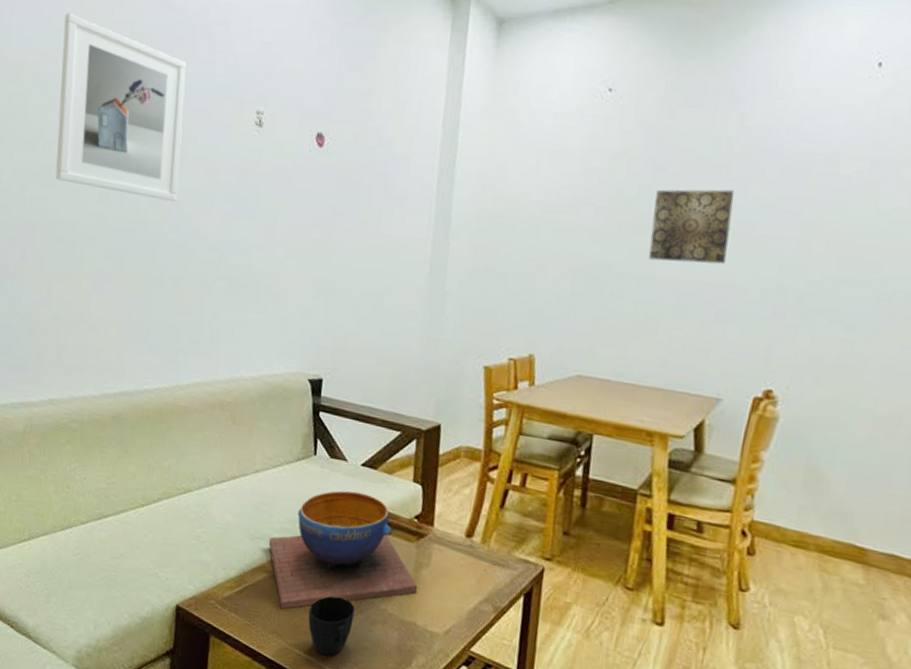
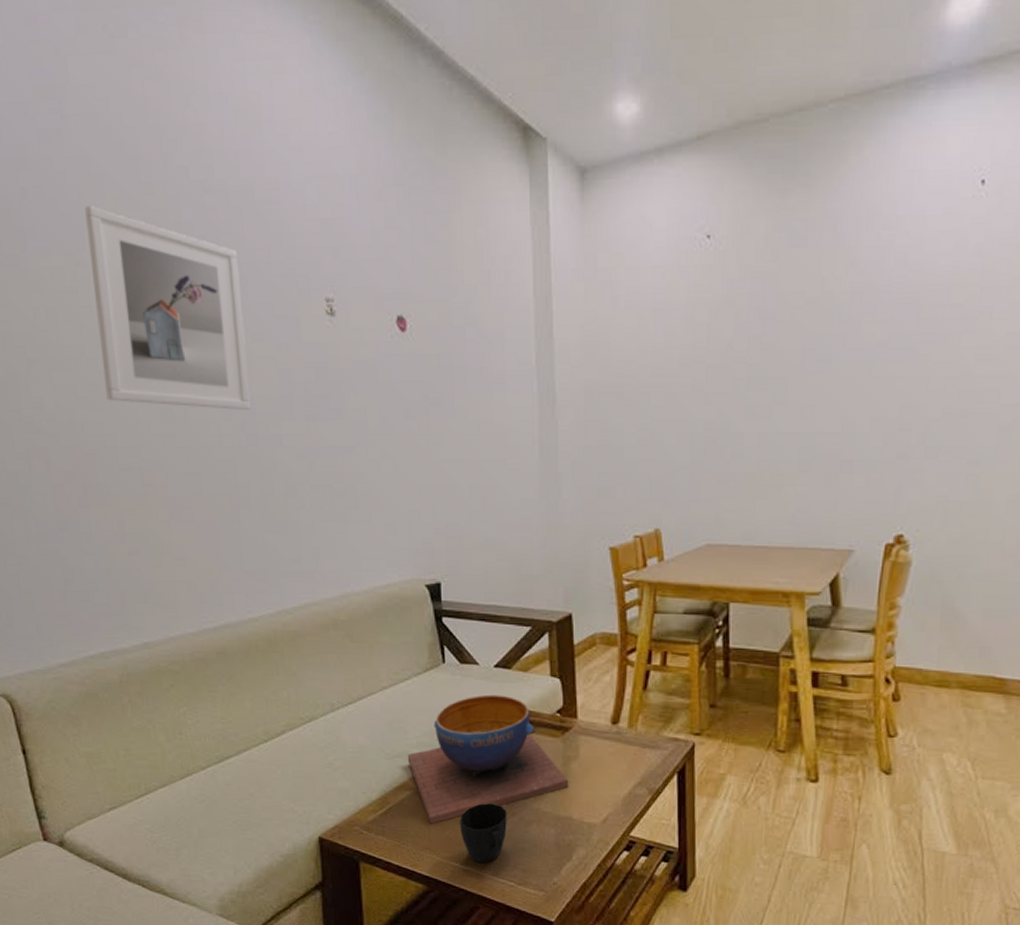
wall art: present [648,189,735,265] -> none [766,332,848,415]

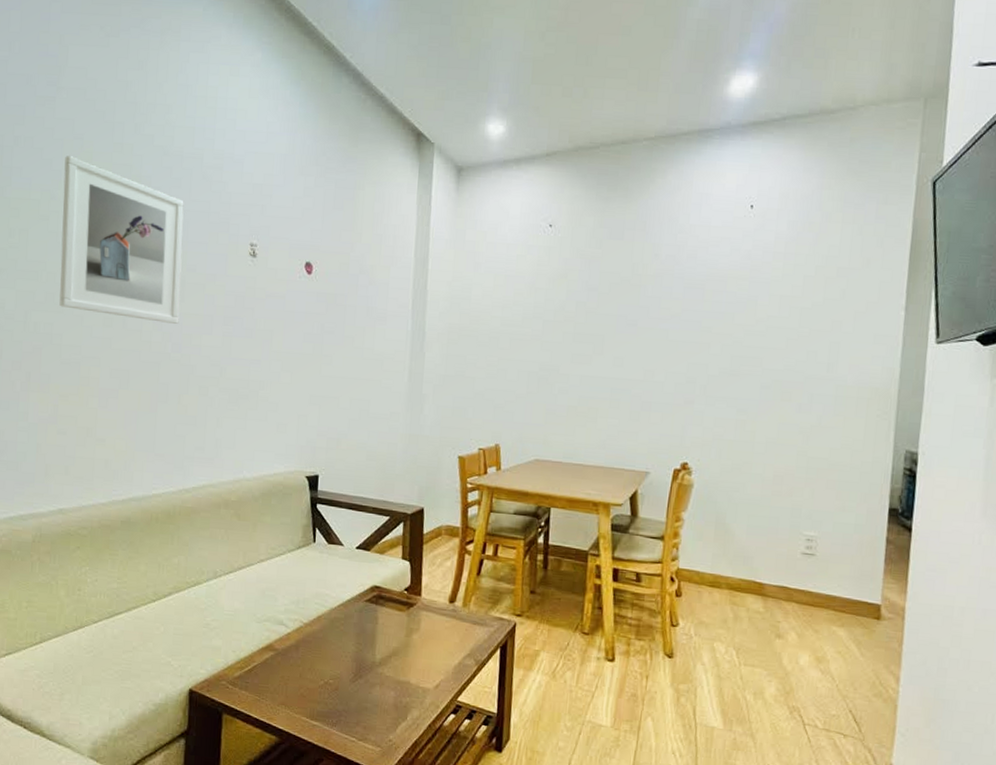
decorative bowl: present [407,694,569,824] -> none [274,571,410,683]
cup: present [460,803,507,864] -> none [313,665,355,720]

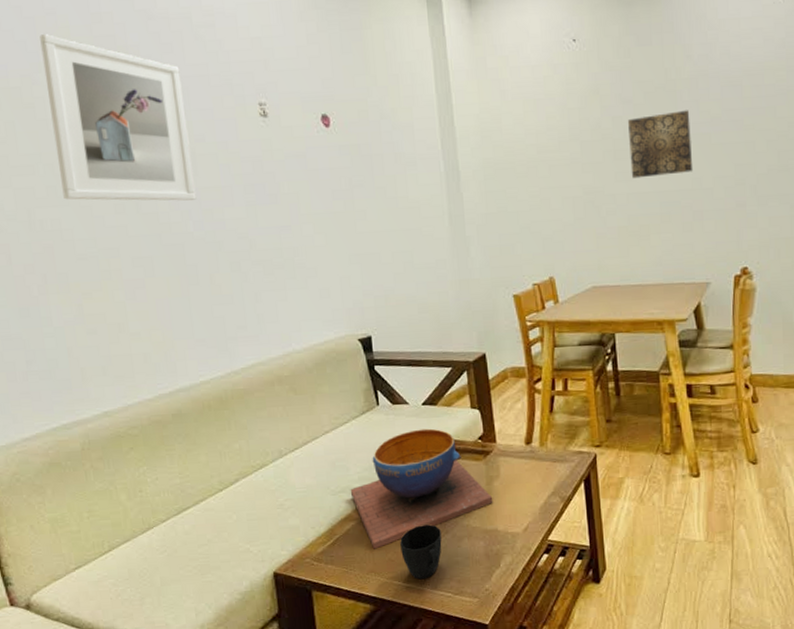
decorative bowl: none [274,571,410,683] -> present [350,428,493,549]
cup: none [313,665,355,720] -> present [400,524,442,580]
wall art: none [587,304,651,364] -> present [627,110,694,179]

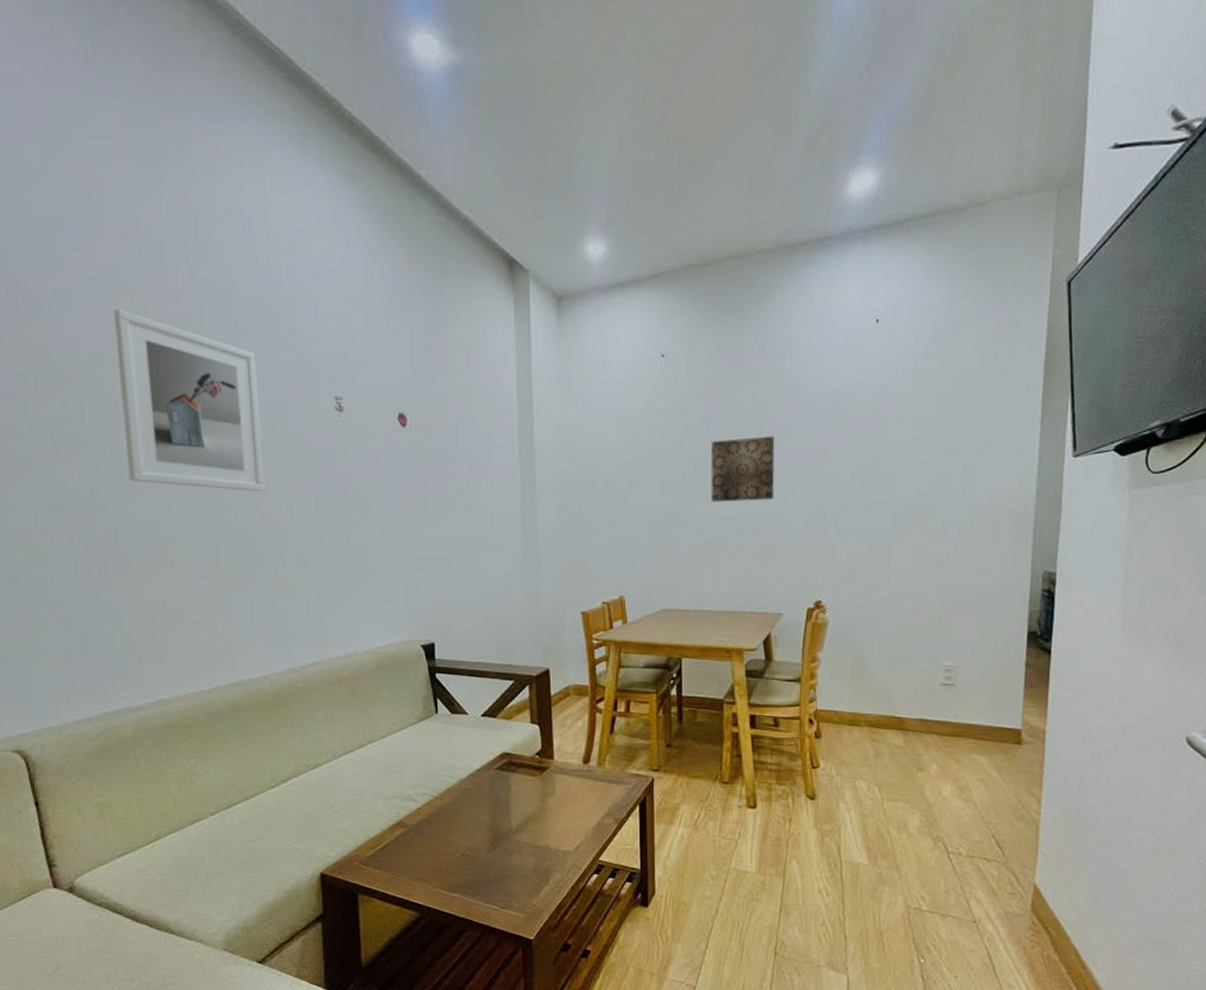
decorative bowl: present [350,428,493,549] -> none [403,740,547,857]
cup: present [400,524,442,580] -> none [450,836,492,891]

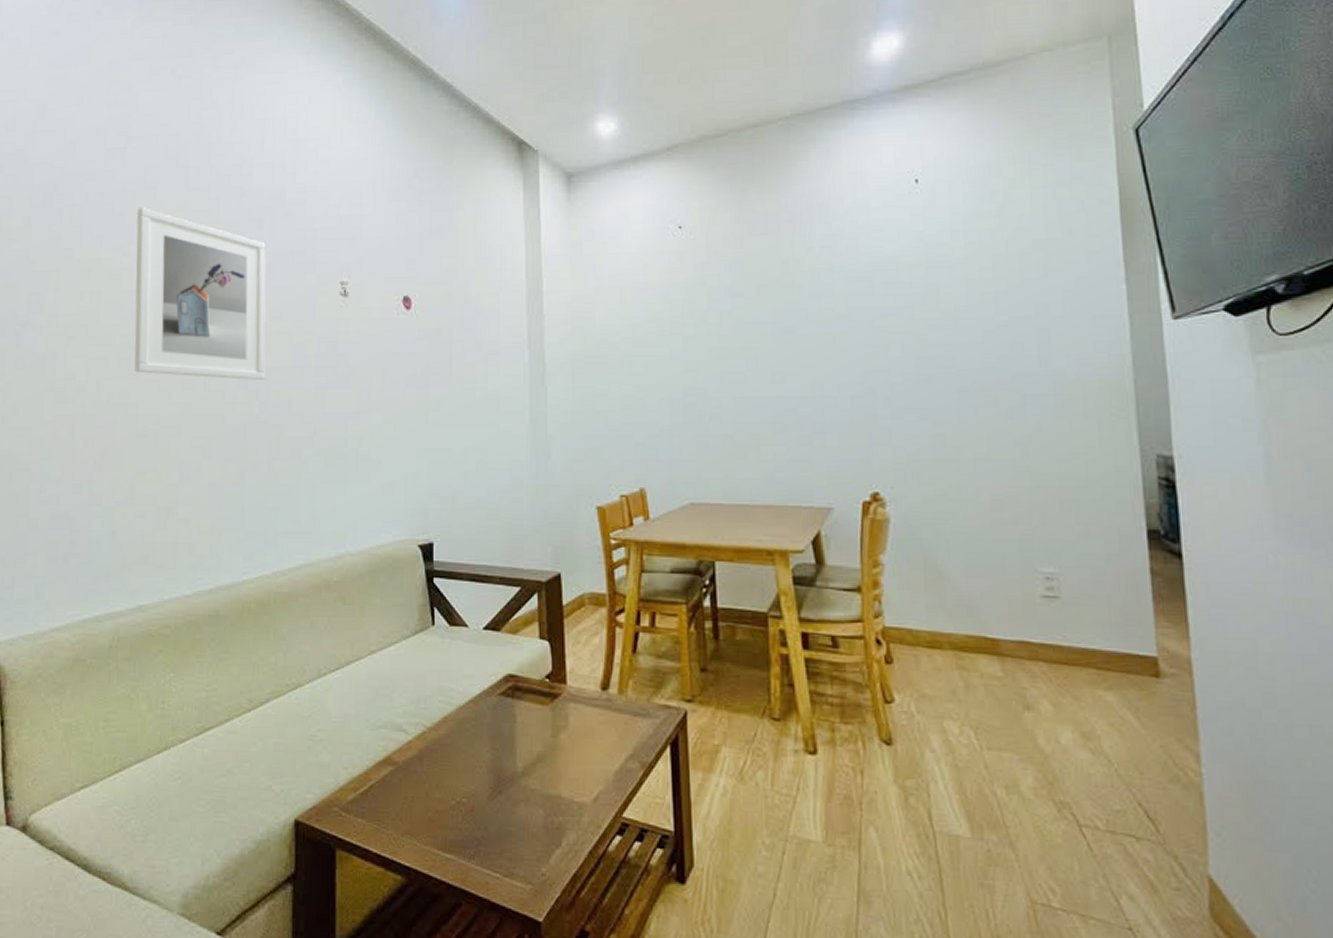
wall art: present [710,436,775,502] -> none [737,307,814,381]

